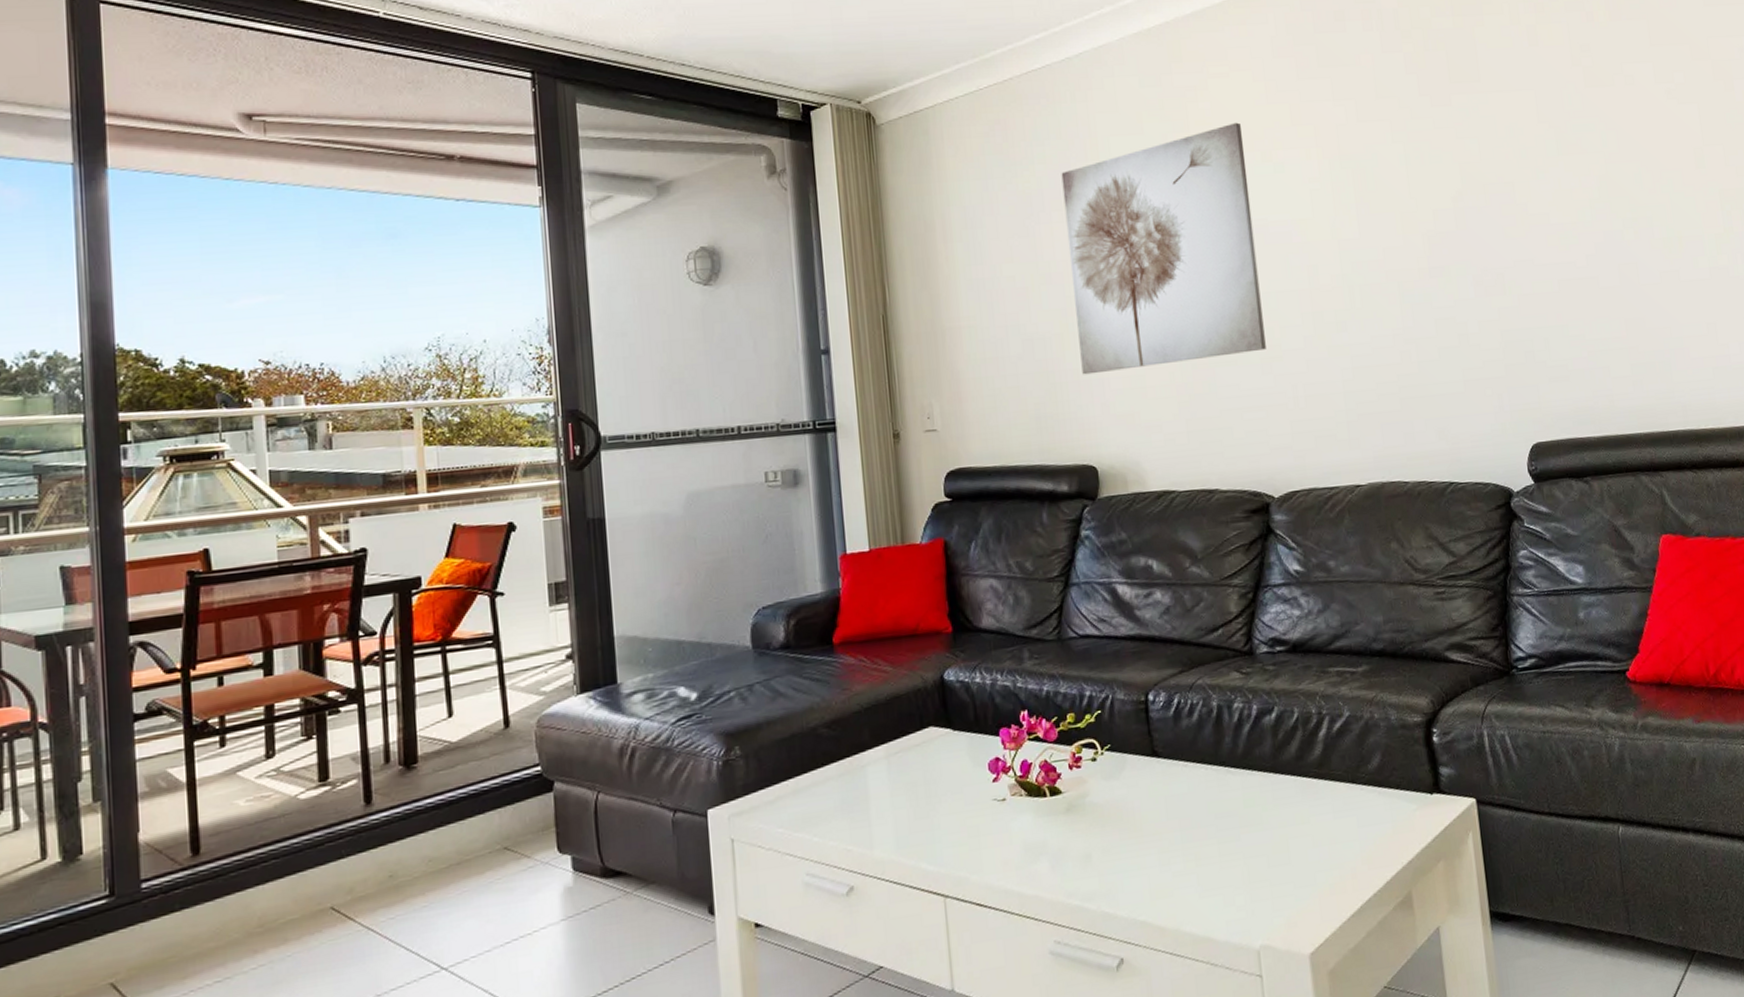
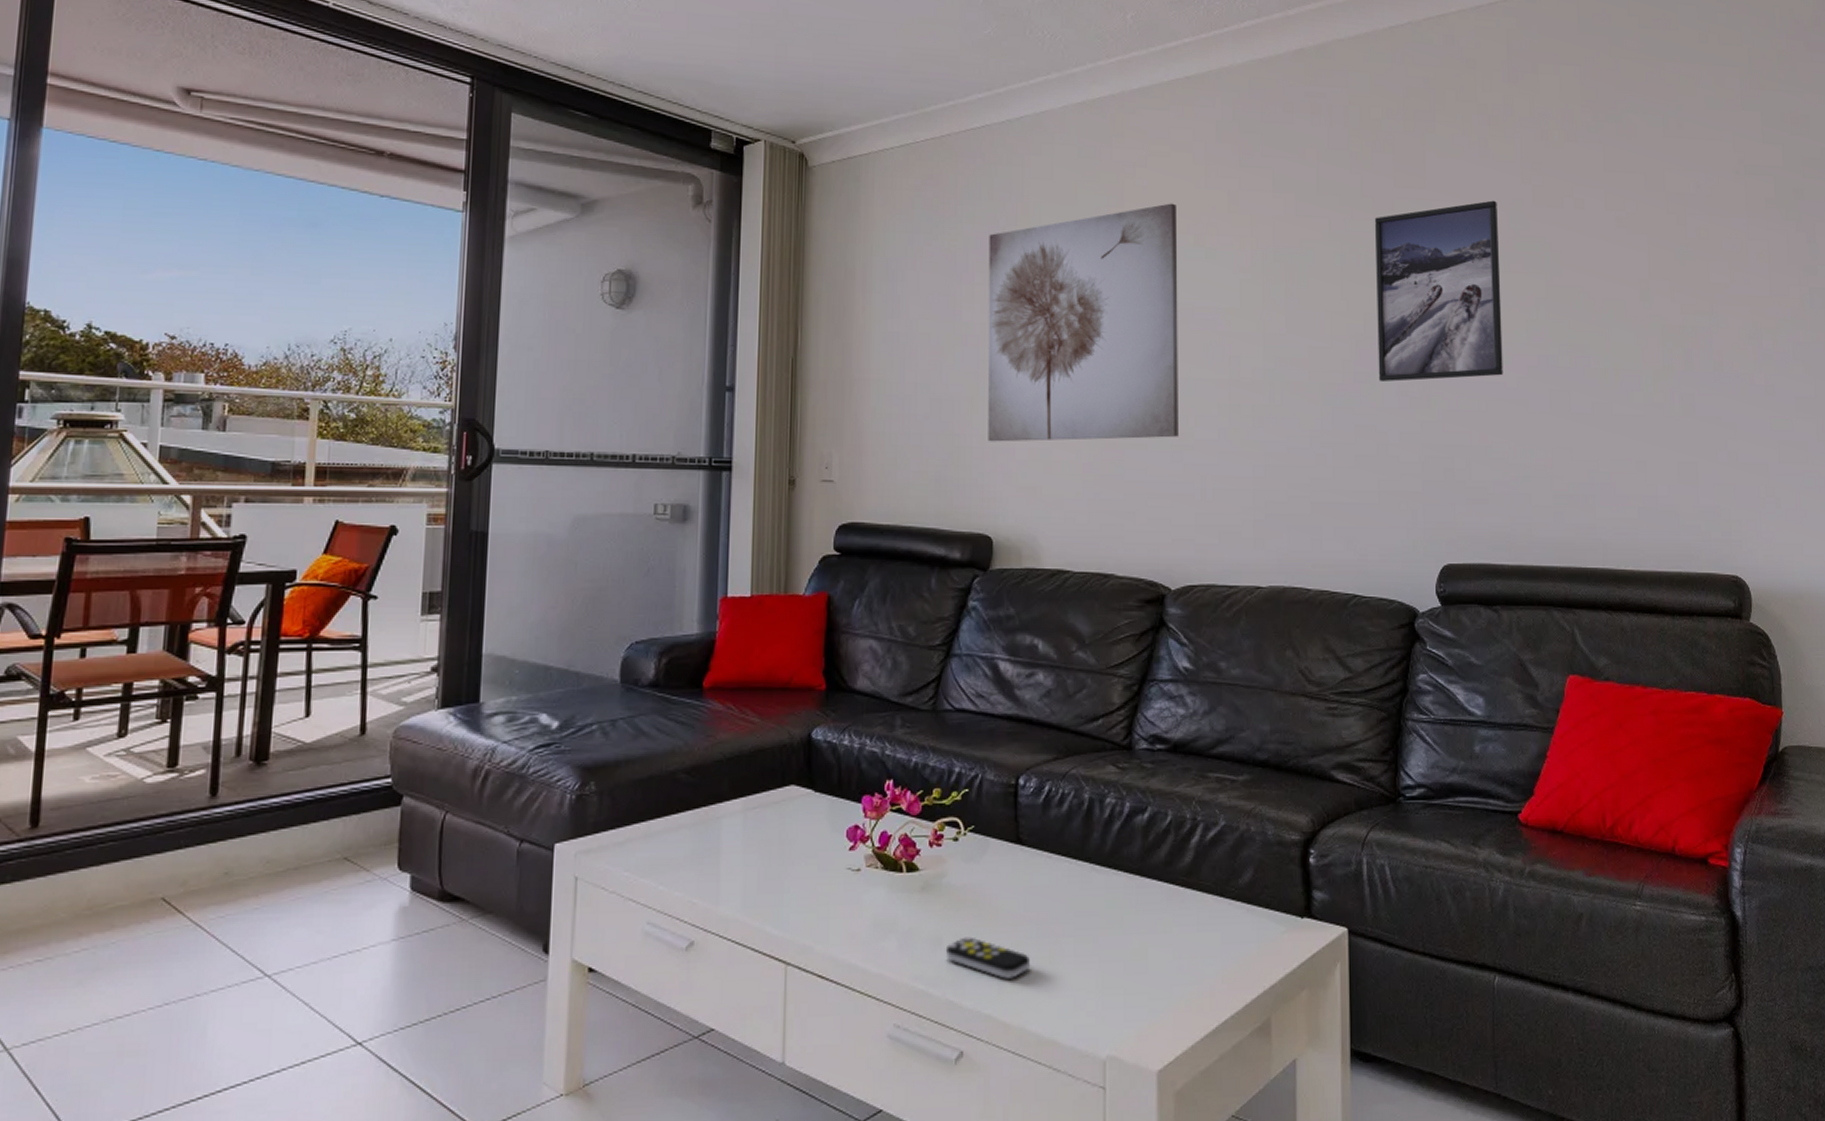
remote control: none [1095,850,1178,887] -> present [945,936,1030,981]
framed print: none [1433,86,1572,275] -> present [1374,200,1503,383]

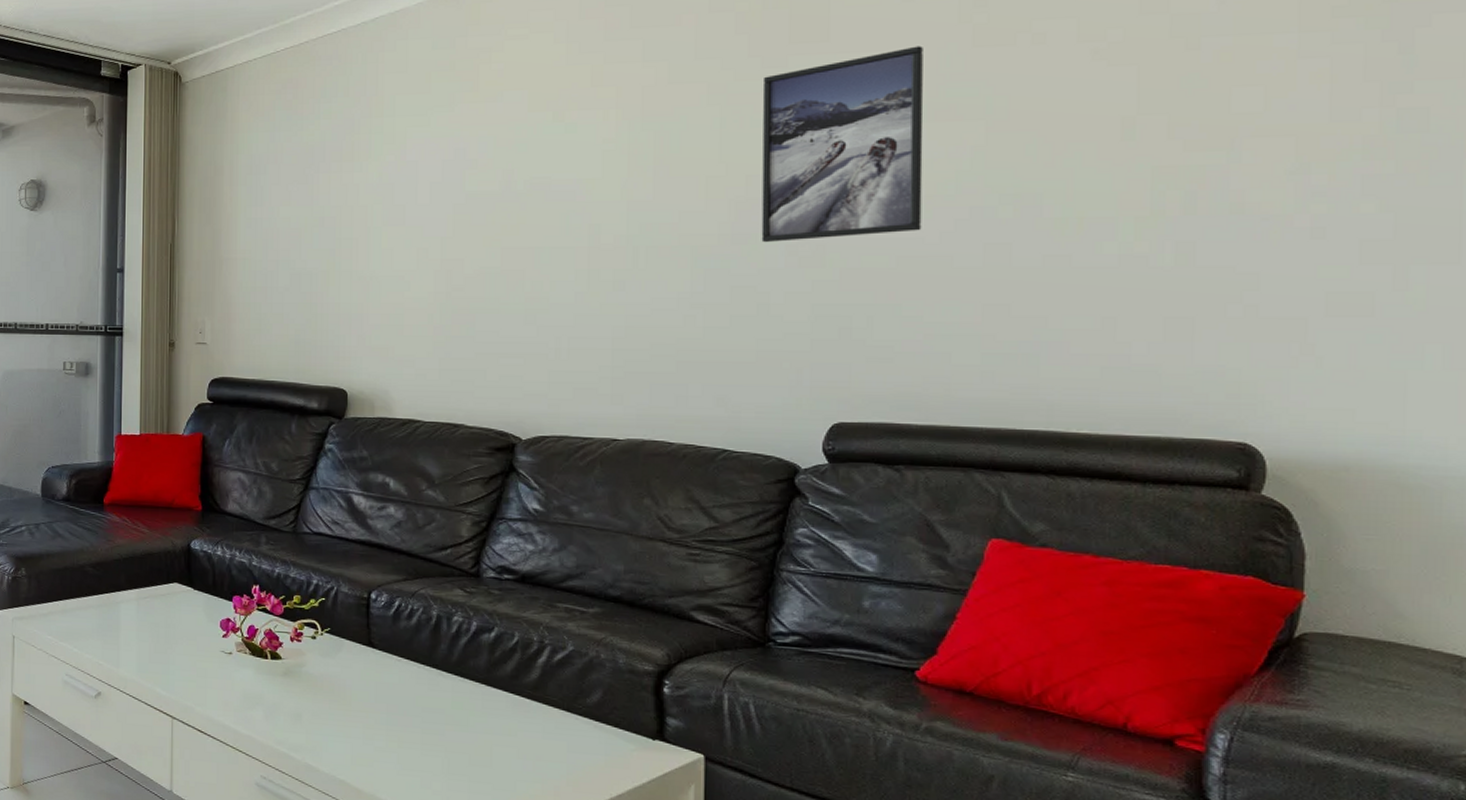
remote control: present [945,936,1030,981] -> none [304,716,380,756]
wall art: present [987,203,1178,442] -> none [343,83,535,309]

